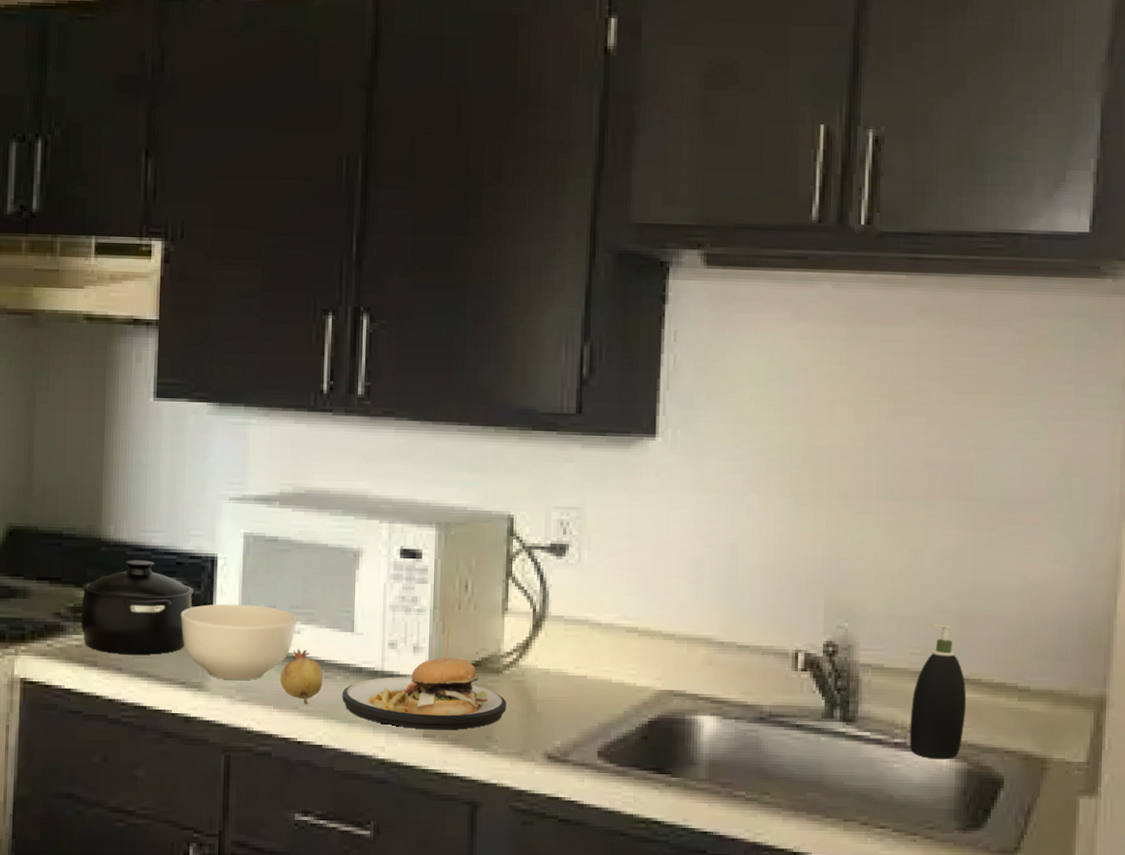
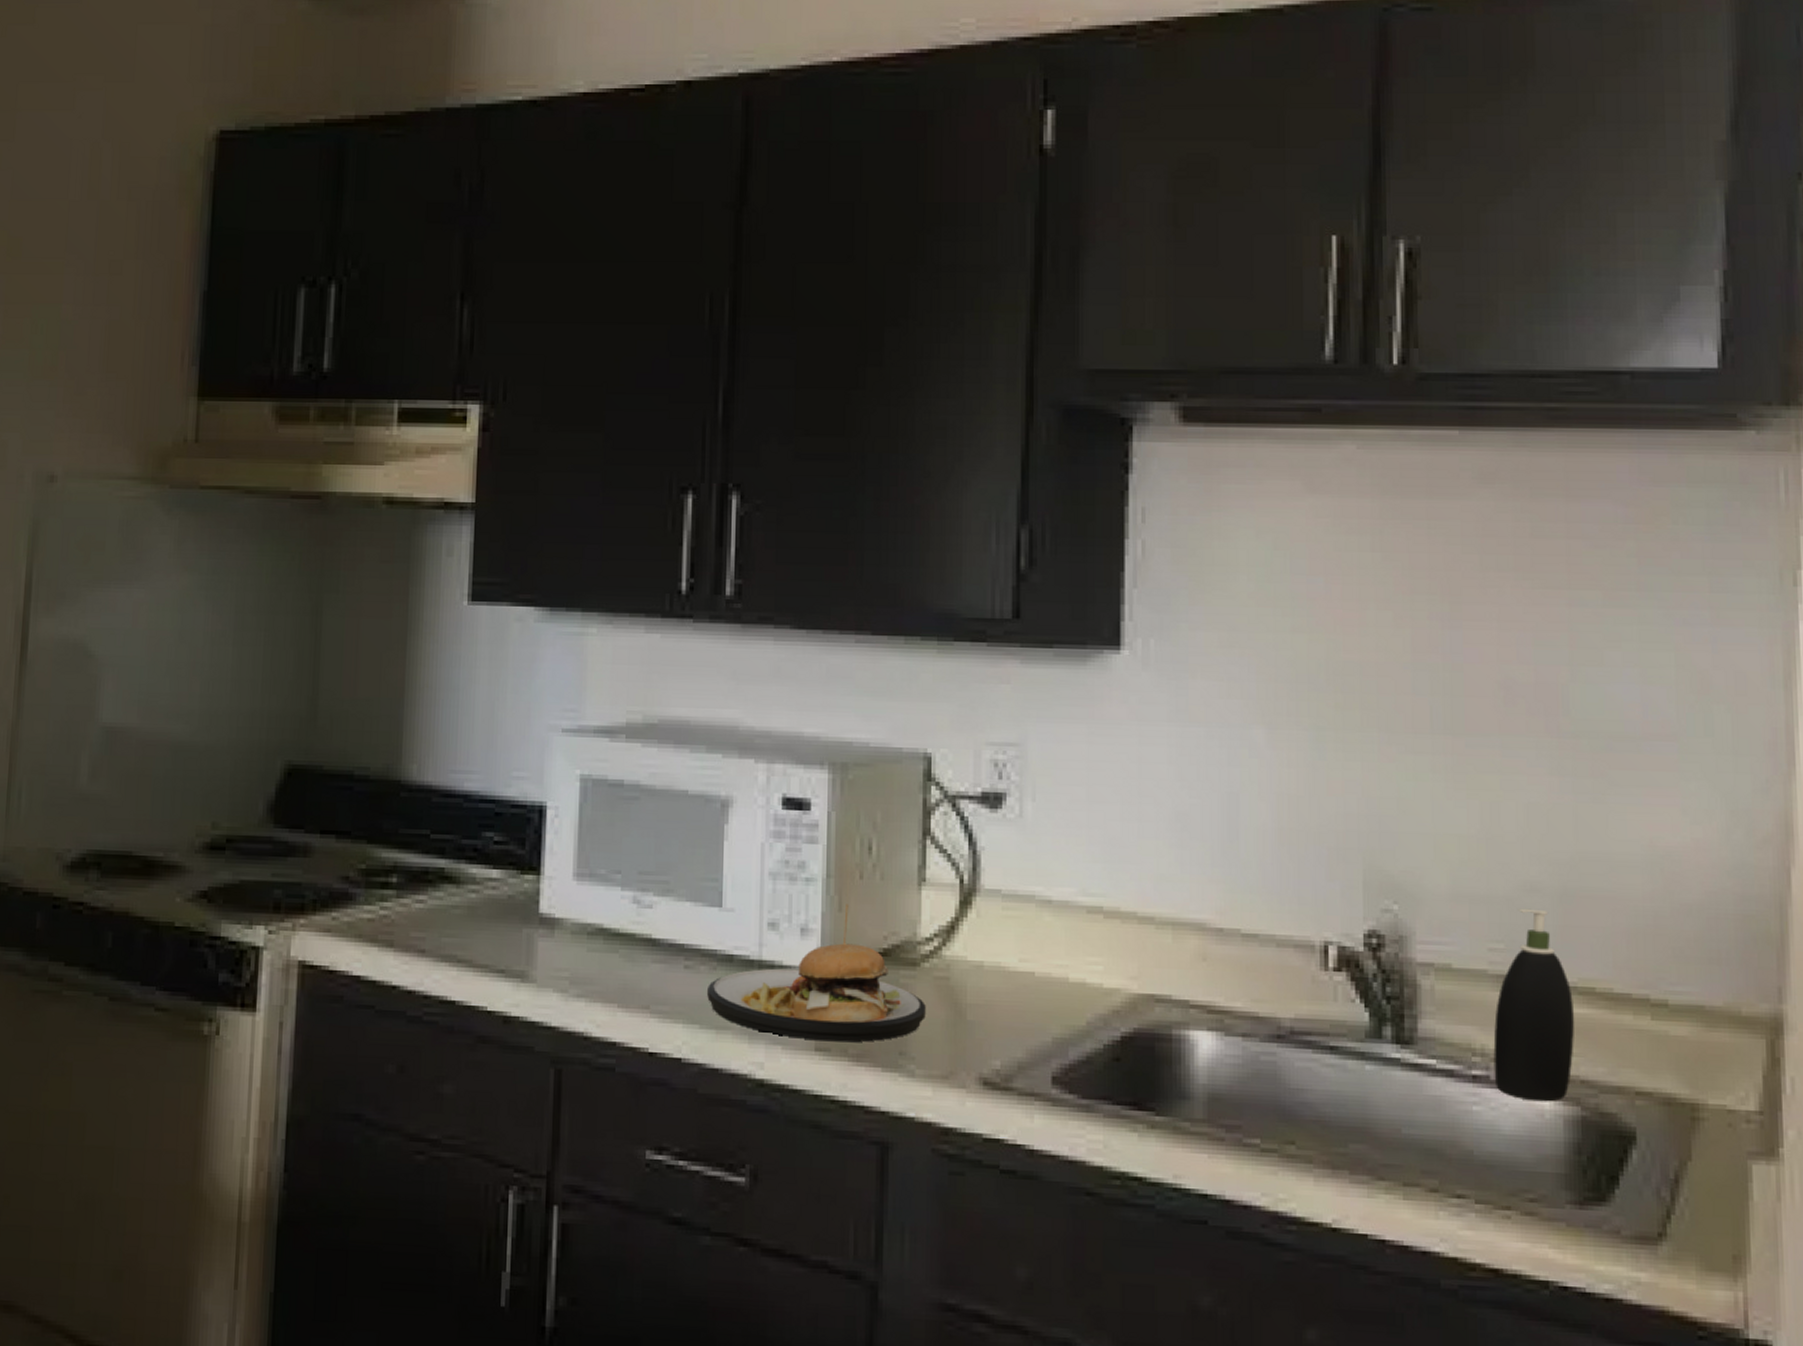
saucepan: present [80,560,194,655] -> none [374,809,517,933]
bowl: present [180,604,298,681] -> none [499,867,649,970]
fruit: present [279,648,323,704] -> none [625,928,683,1003]

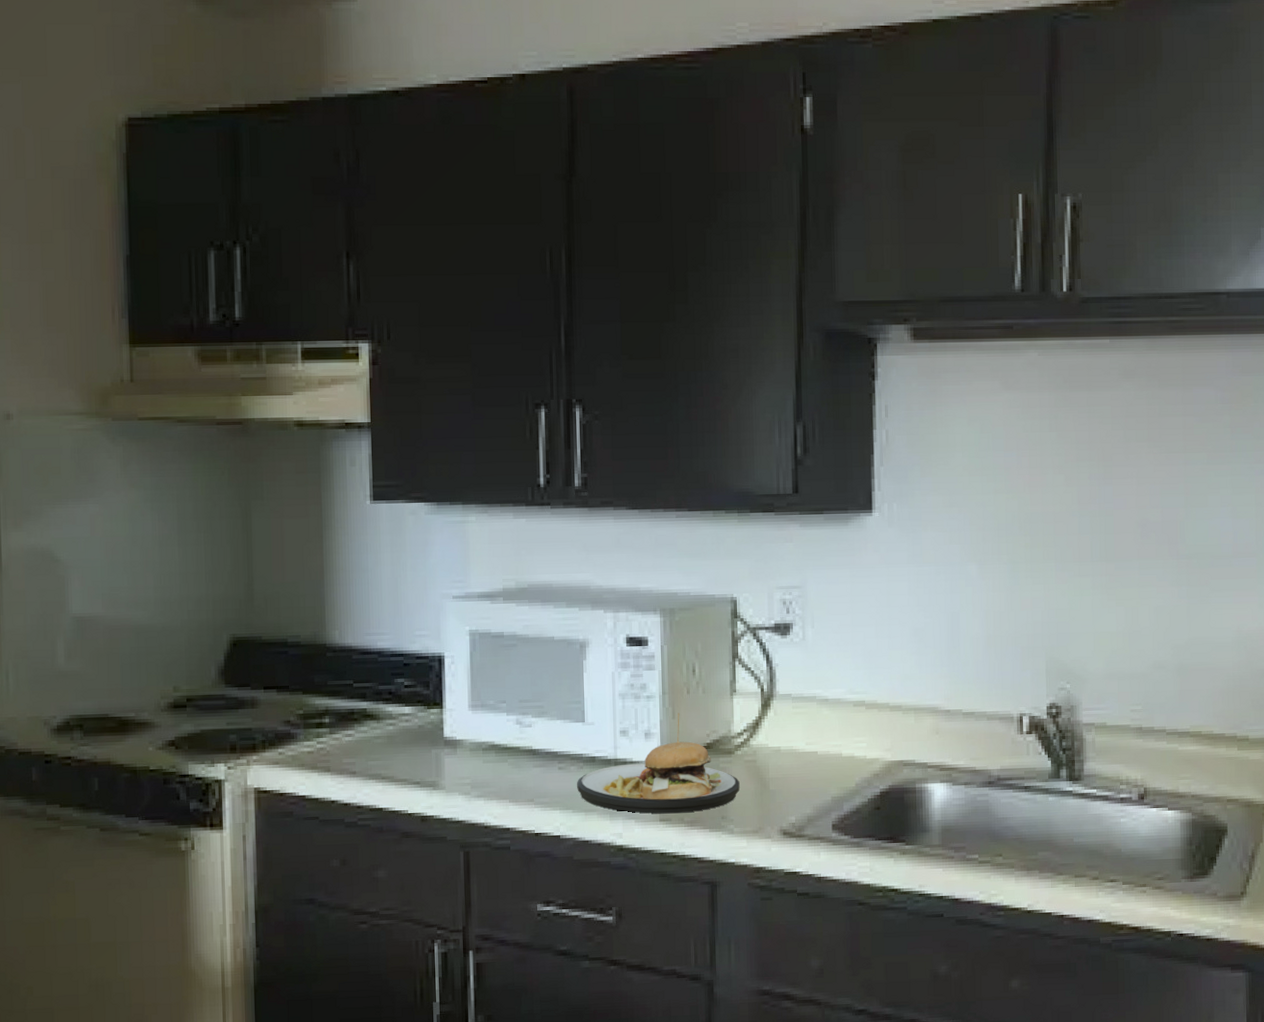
soap dispenser: present [1493,908,1575,1102] -> none [1134,680,1188,812]

